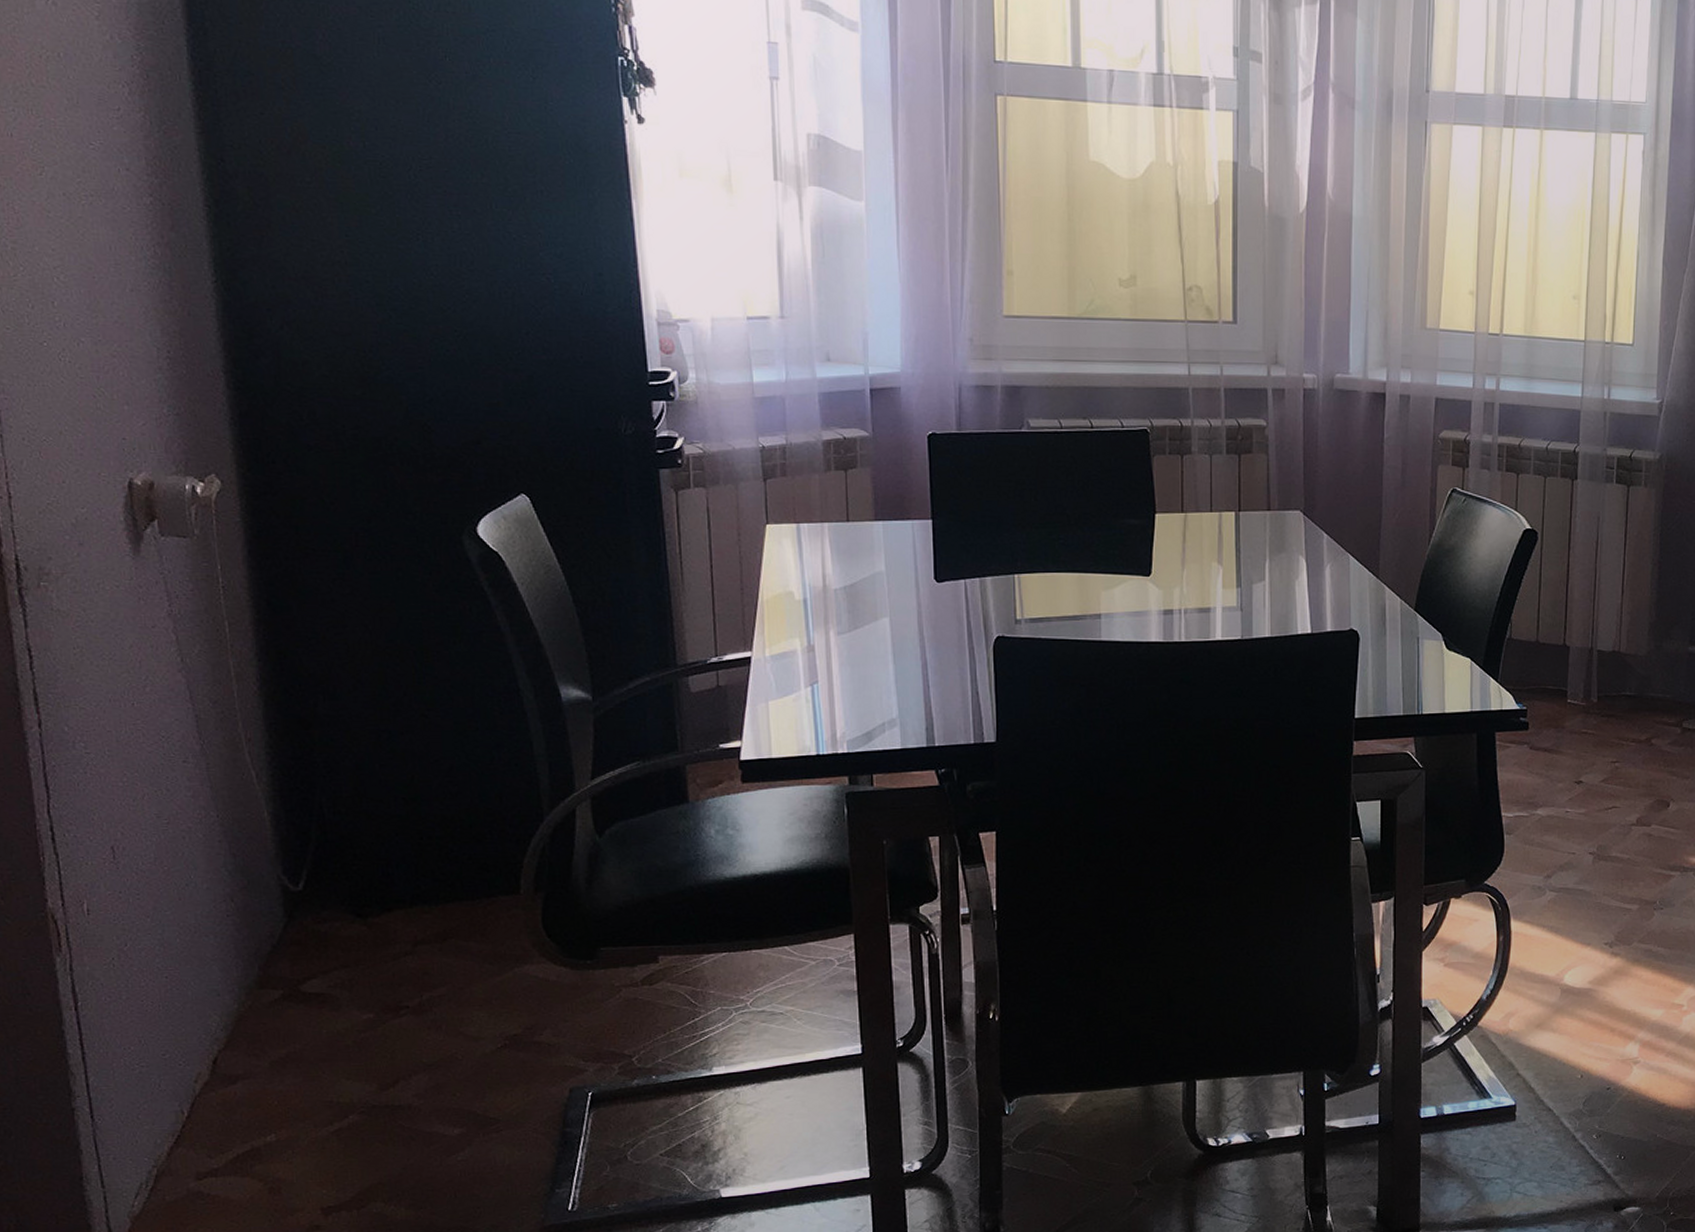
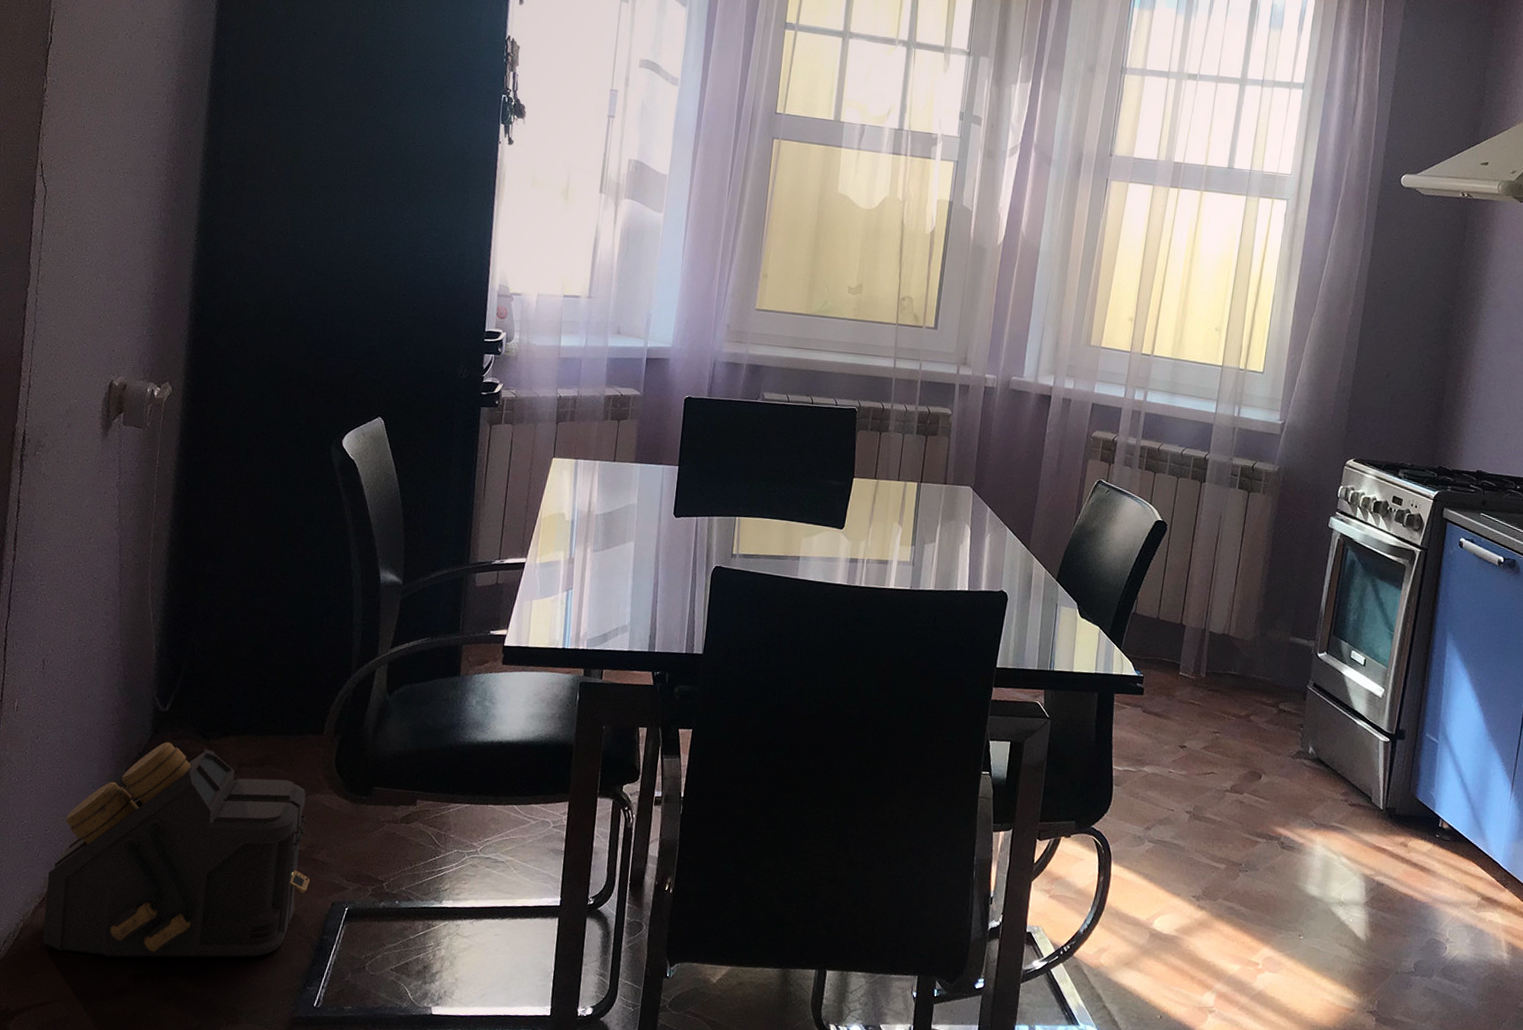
backpack: none [178,928,535,1195] -> present [42,742,310,958]

